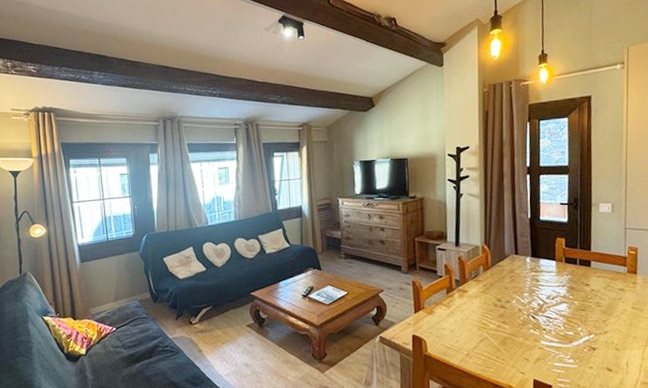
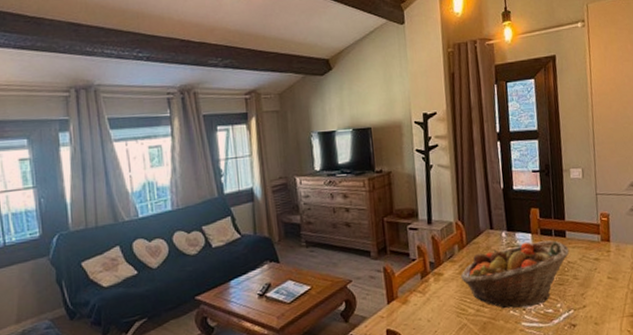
fruit basket: none [483,268,594,328] -> present [460,240,570,309]

